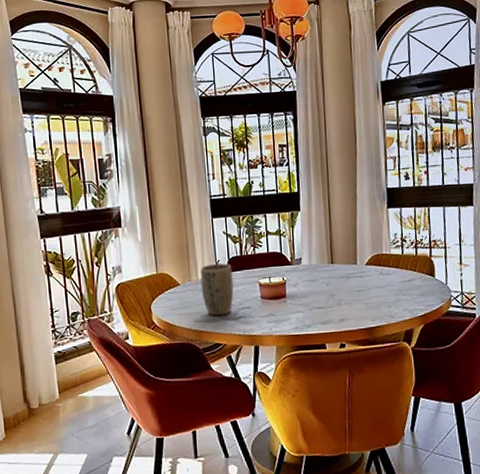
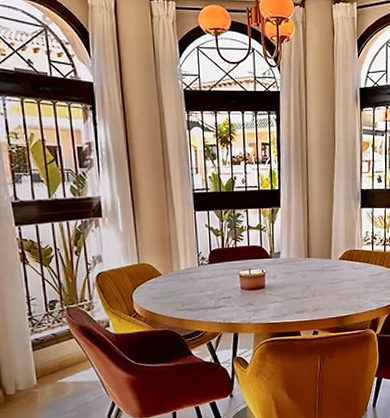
plant pot: present [200,263,234,316] -> none [182,255,215,305]

